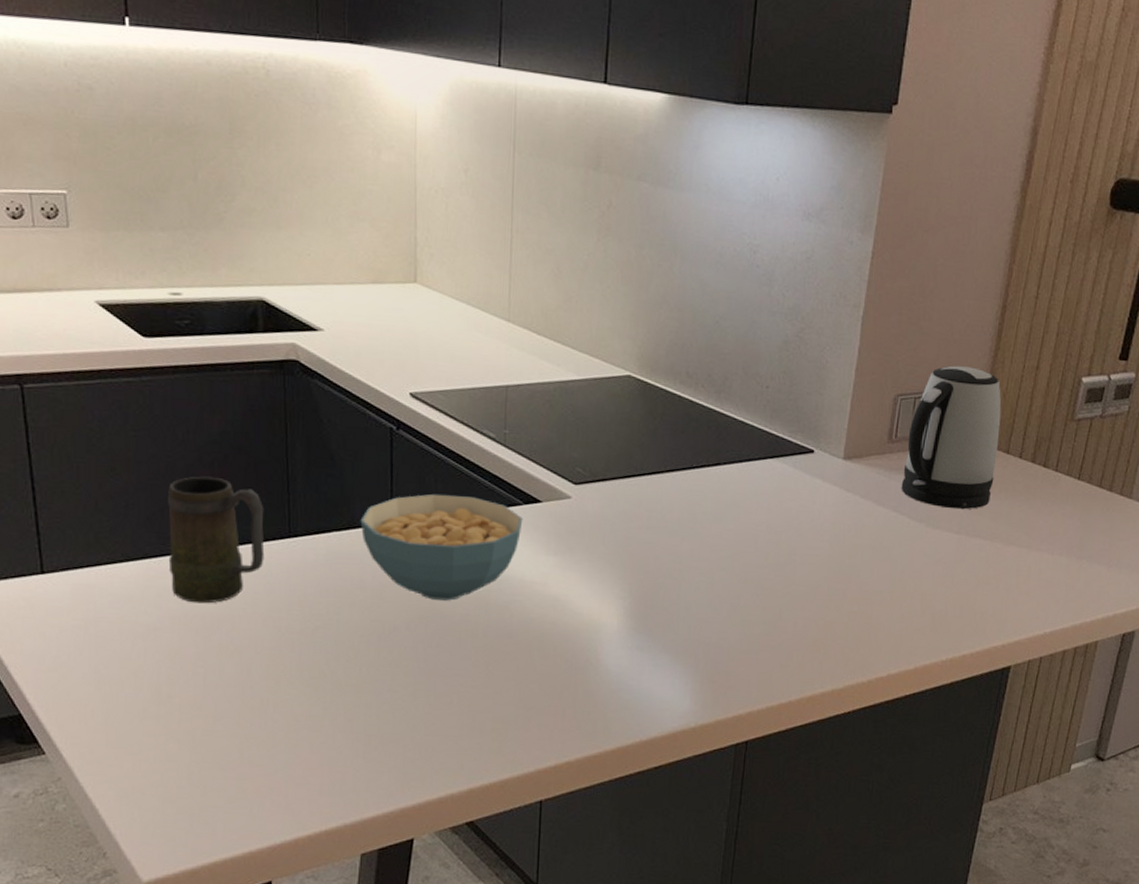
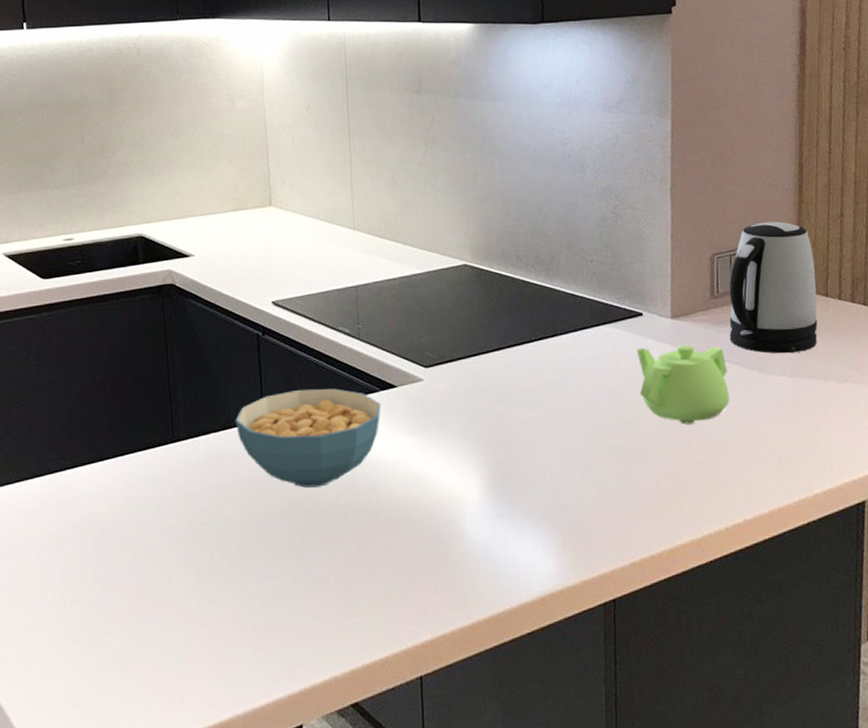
mug: present [168,476,265,604] -> none [67,394,152,511]
teapot: none [799,487,894,573] -> present [636,344,730,425]

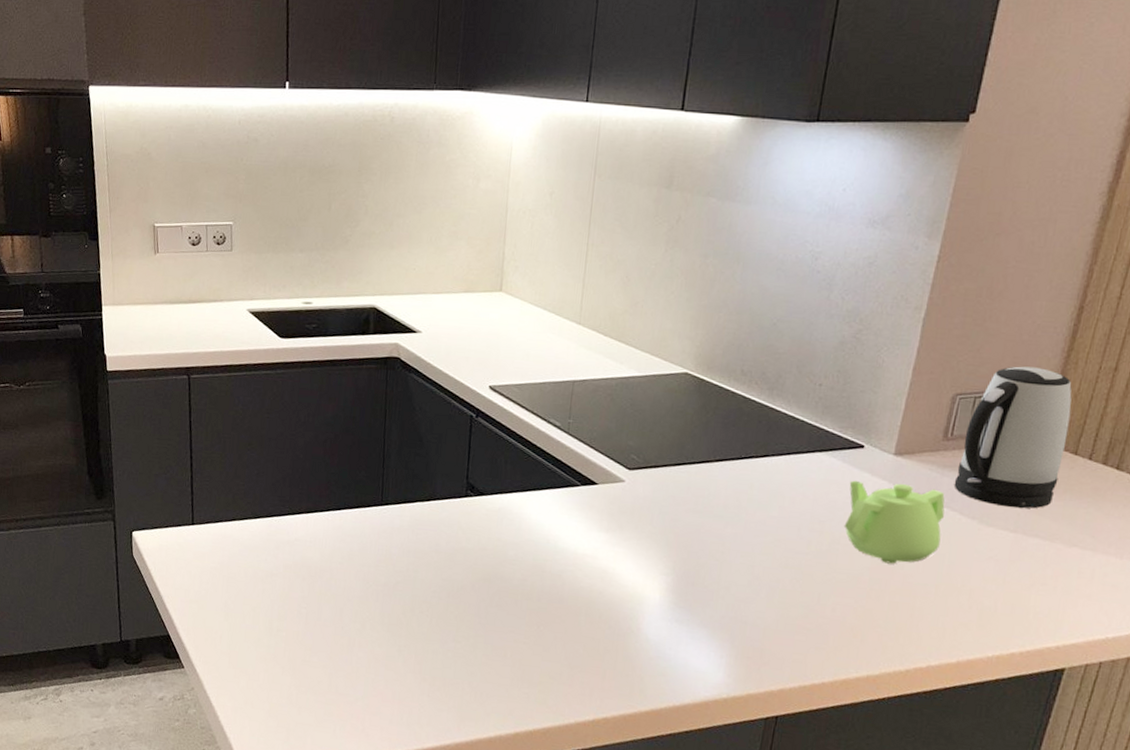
cereal bowl: present [235,389,381,488] -> none [439,473,580,567]

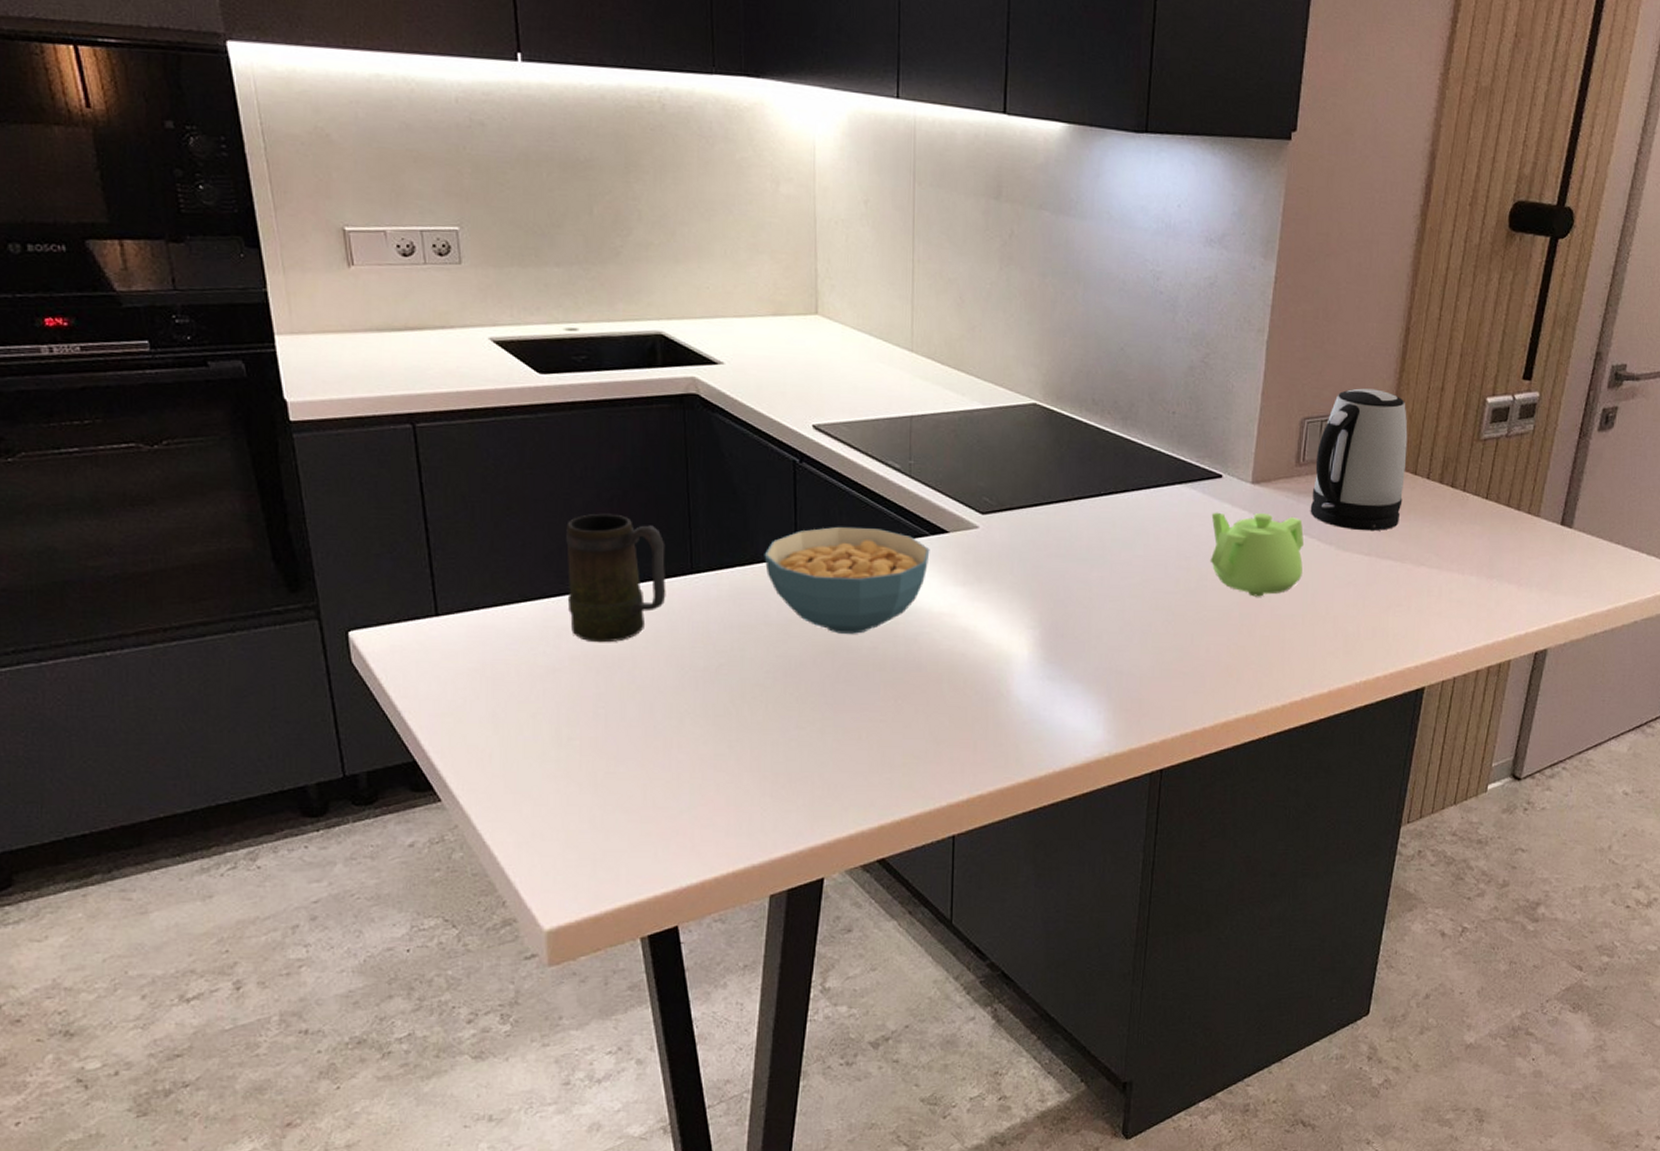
mug: none [286,452,363,557] -> present [566,513,666,643]
cereal bowl: none [439,473,580,567] -> present [764,526,930,634]

